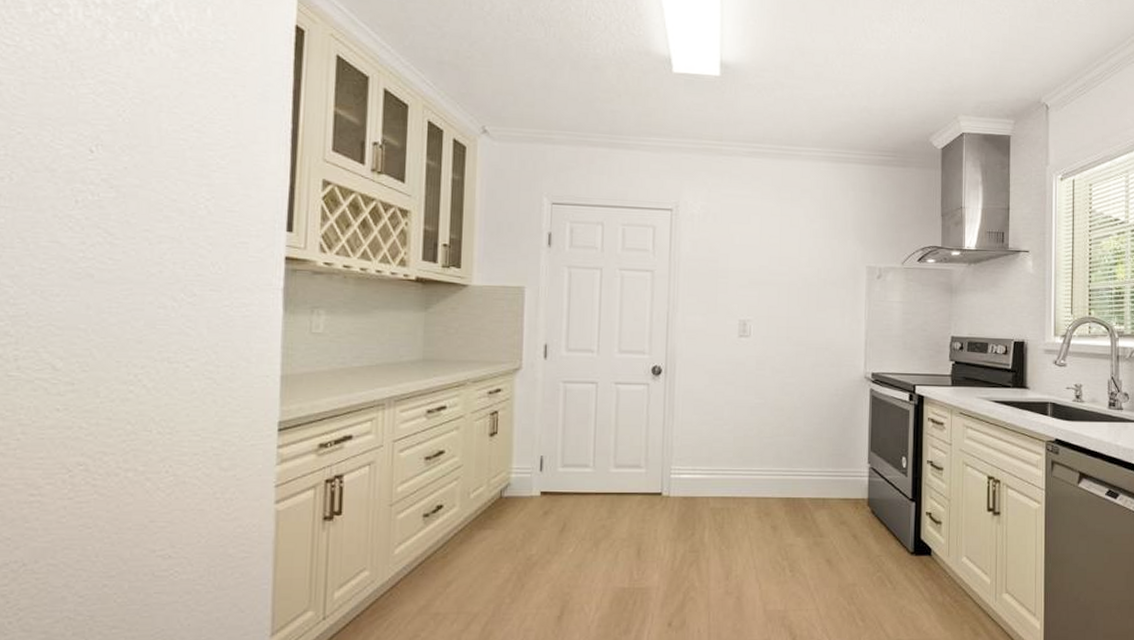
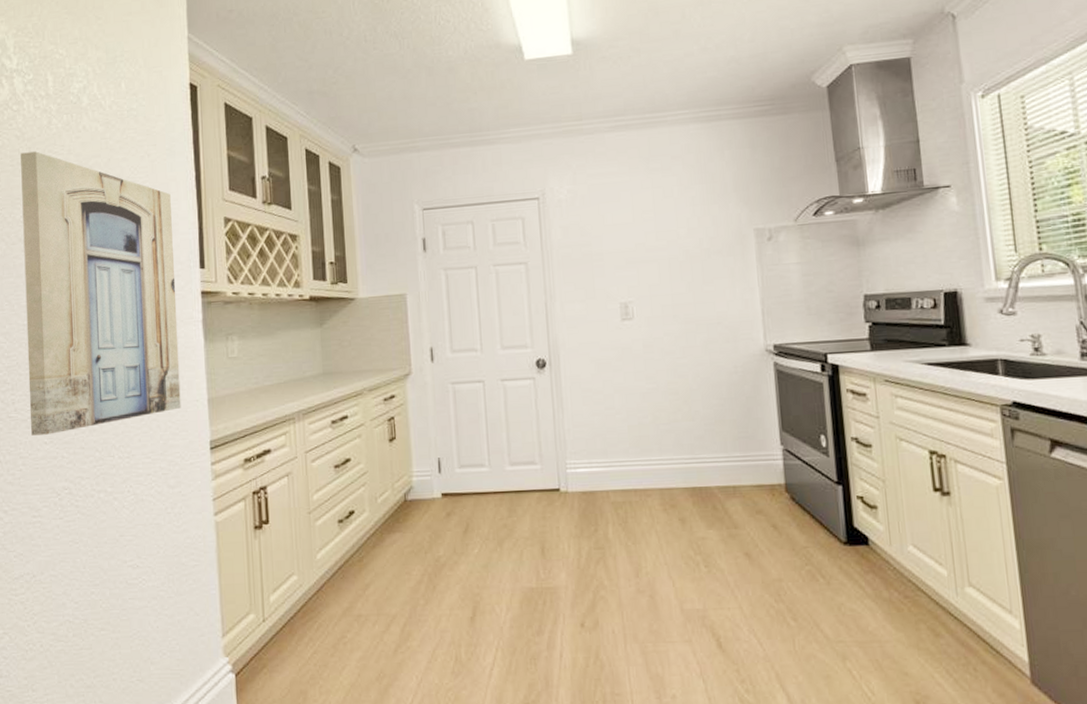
wall art: none [38,65,258,400] -> present [21,151,181,436]

